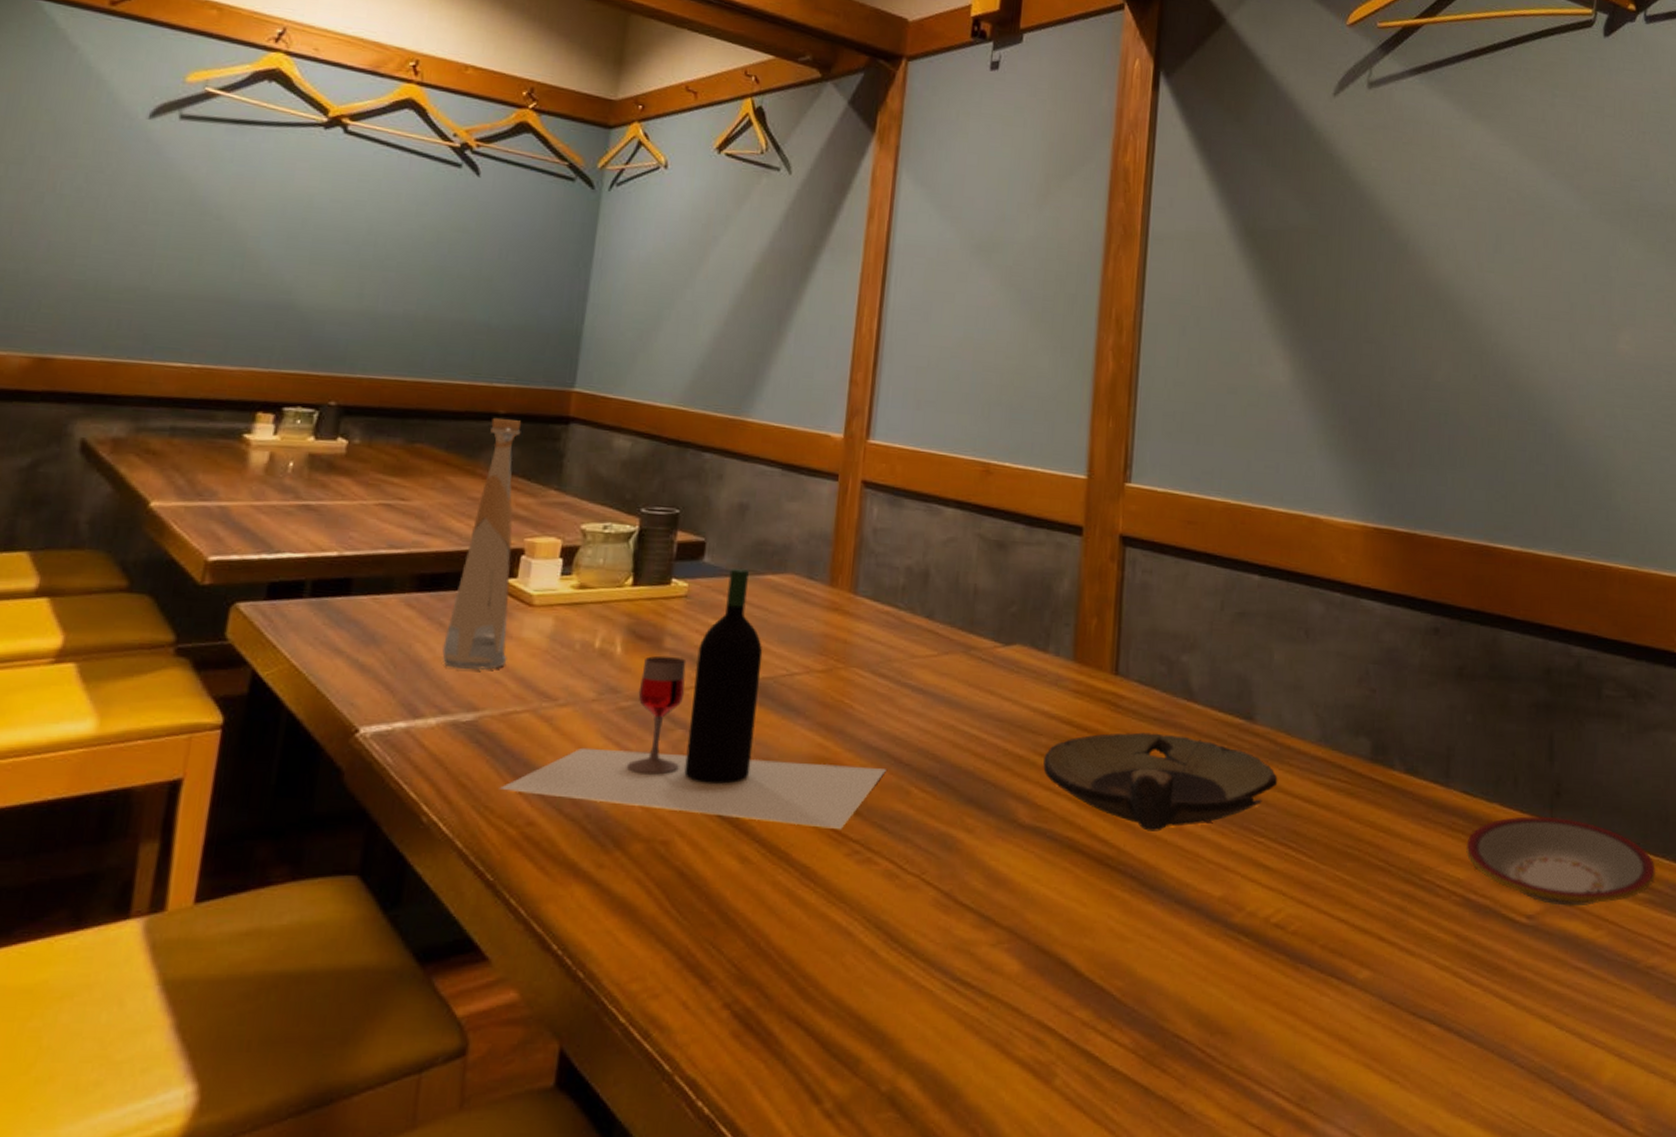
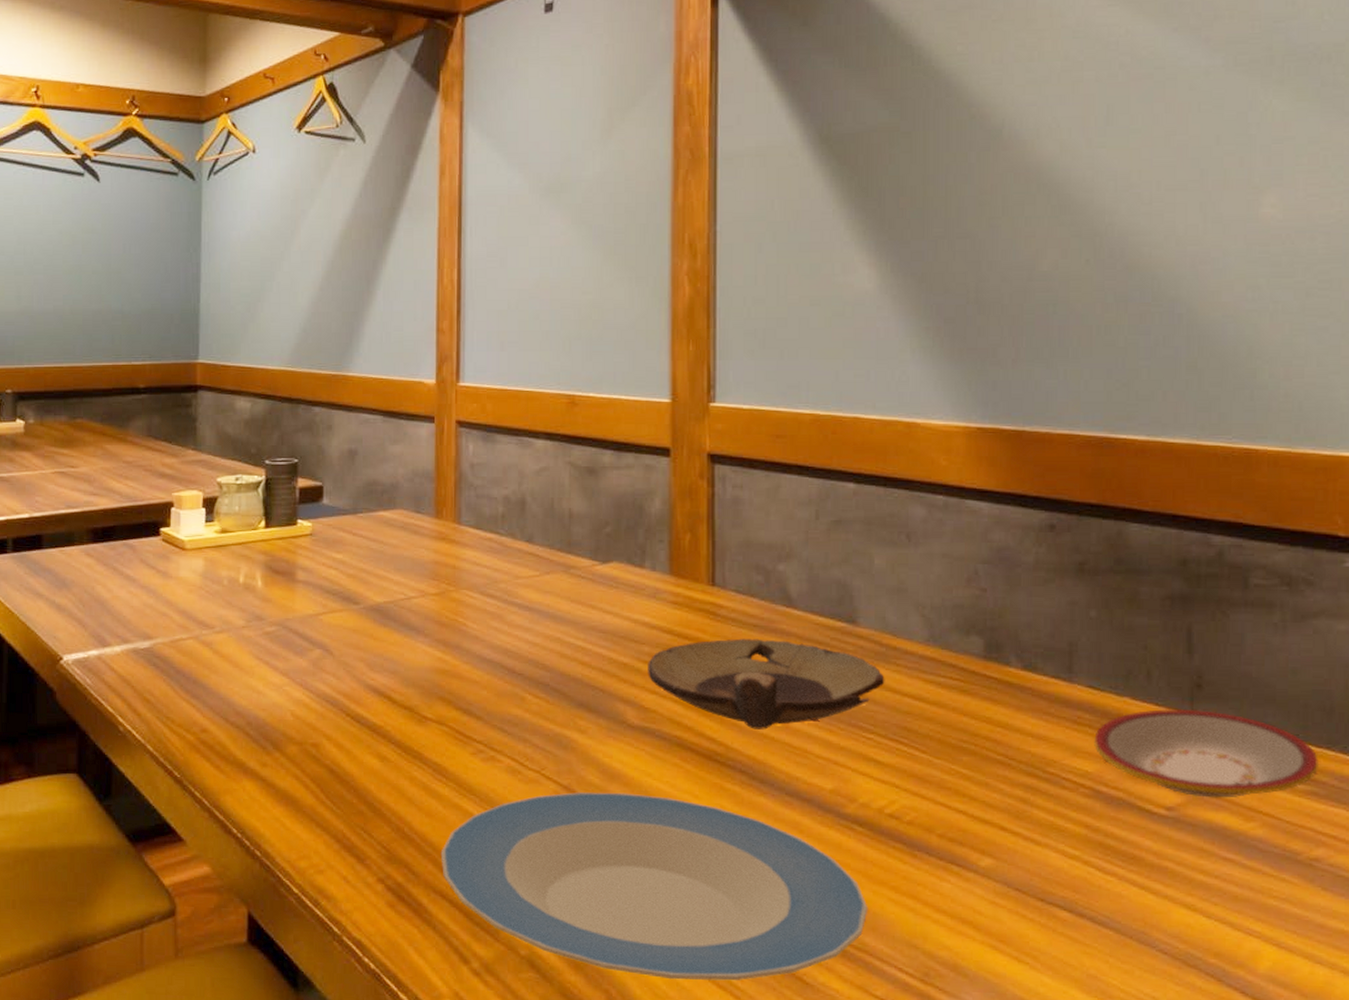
bottle: present [442,418,522,670] -> none [118,392,170,605]
wine bottle: present [499,567,886,829] -> none [176,507,501,731]
plate: none [800,900,1250,1114] -> present [440,792,868,981]

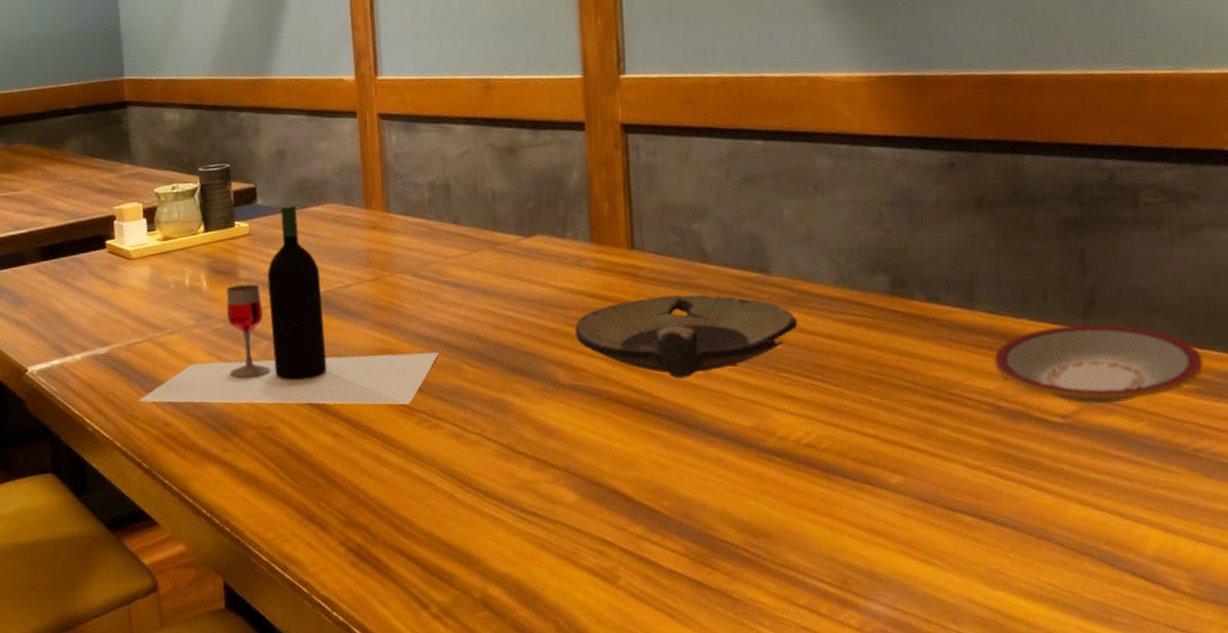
wine bottle: none [176,507,501,731] -> present [137,204,439,405]
plate: present [440,792,868,981] -> none [395,446,790,607]

